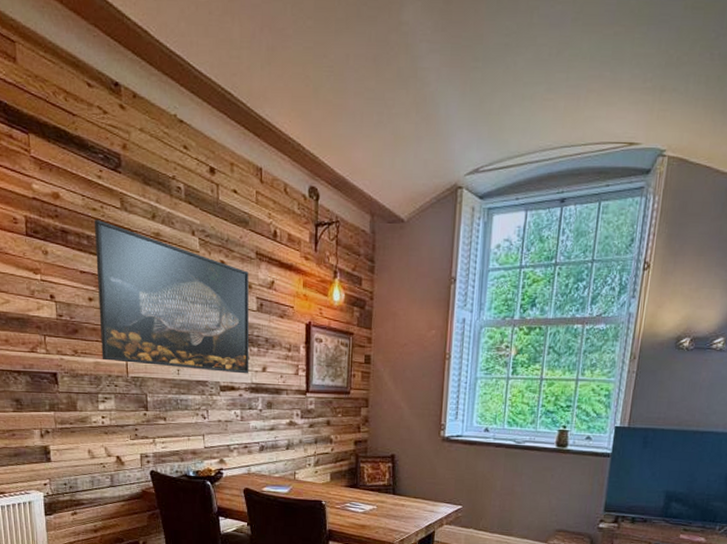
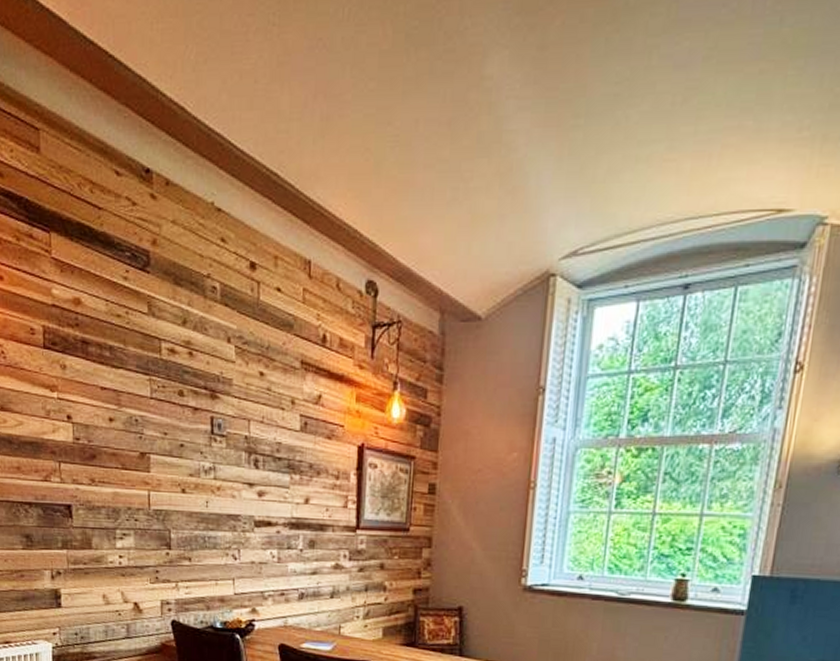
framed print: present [94,220,250,374] -> none [117,328,292,507]

